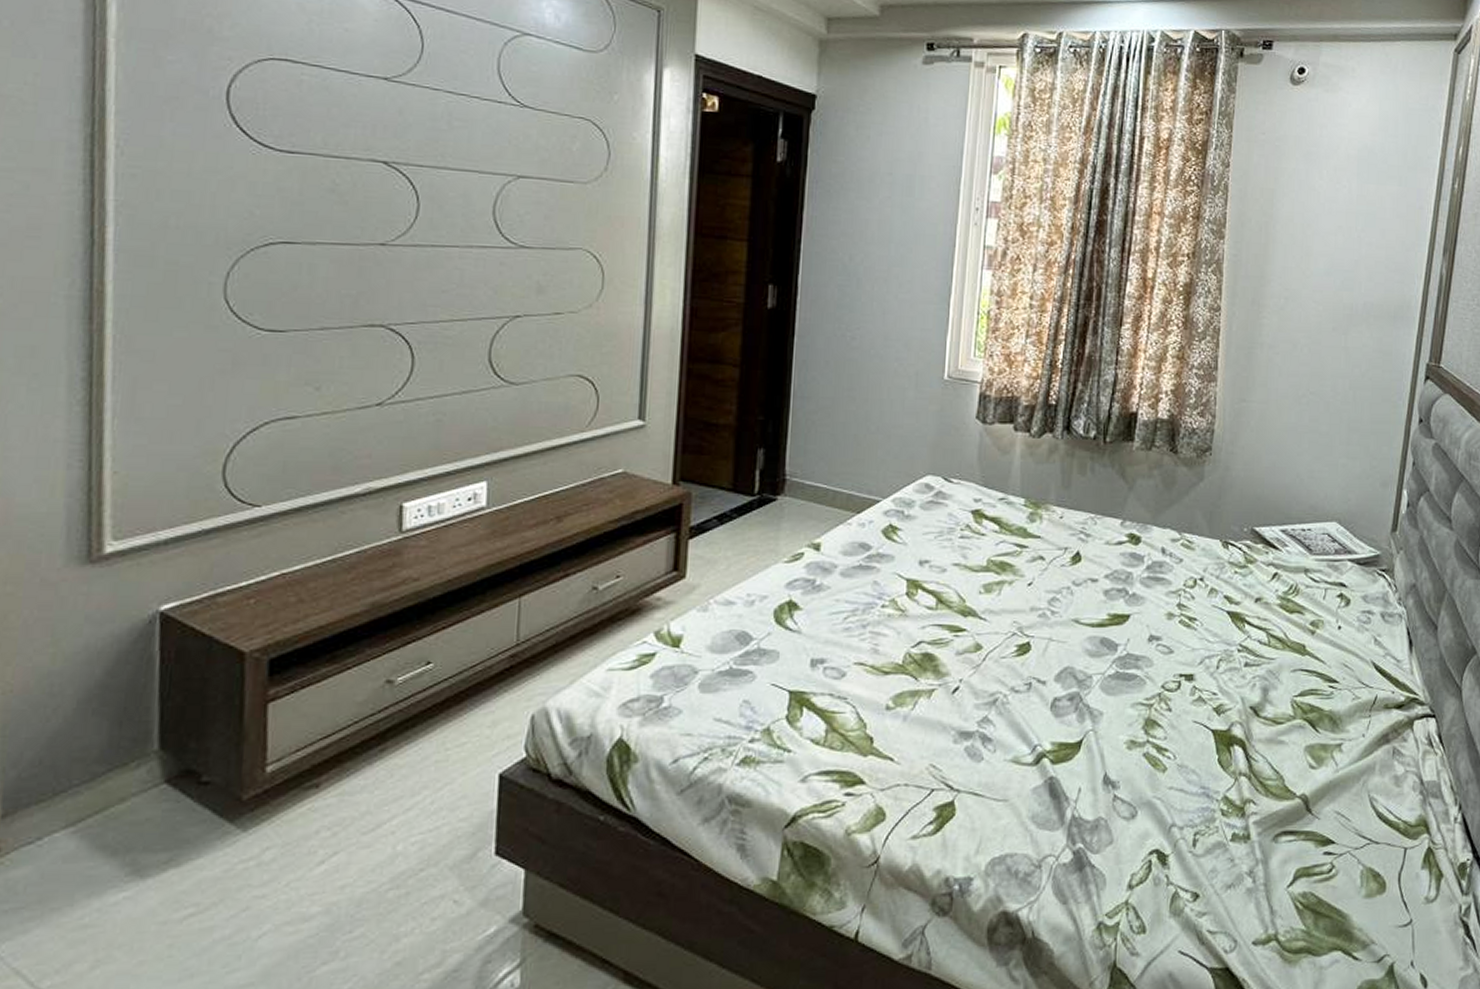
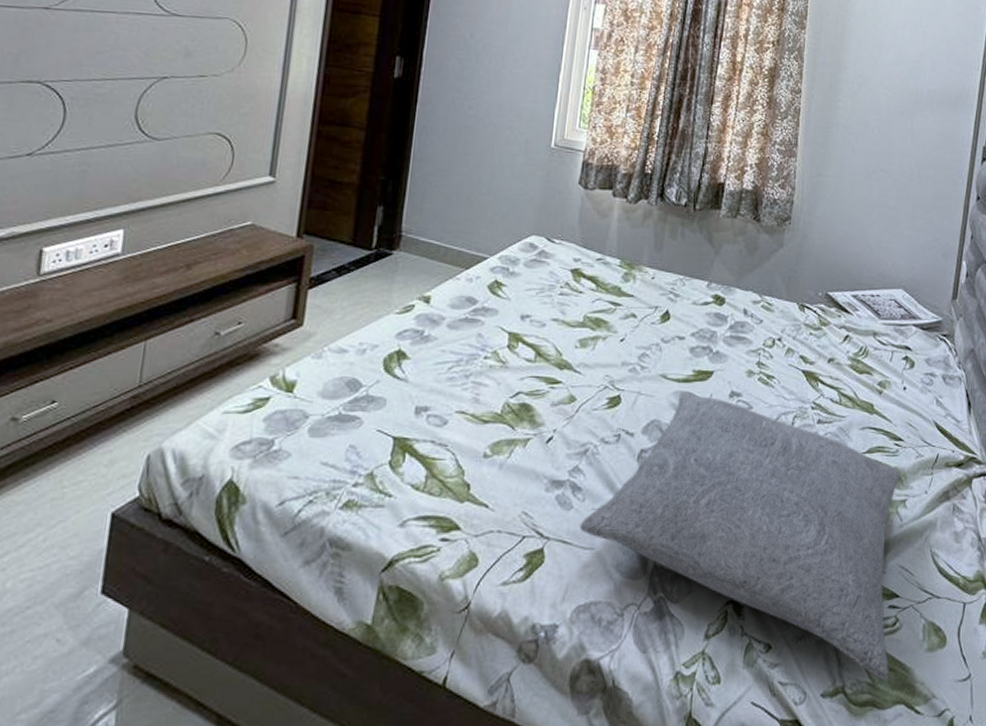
pillow: none [991,636,1335,927] -> present [579,391,900,680]

